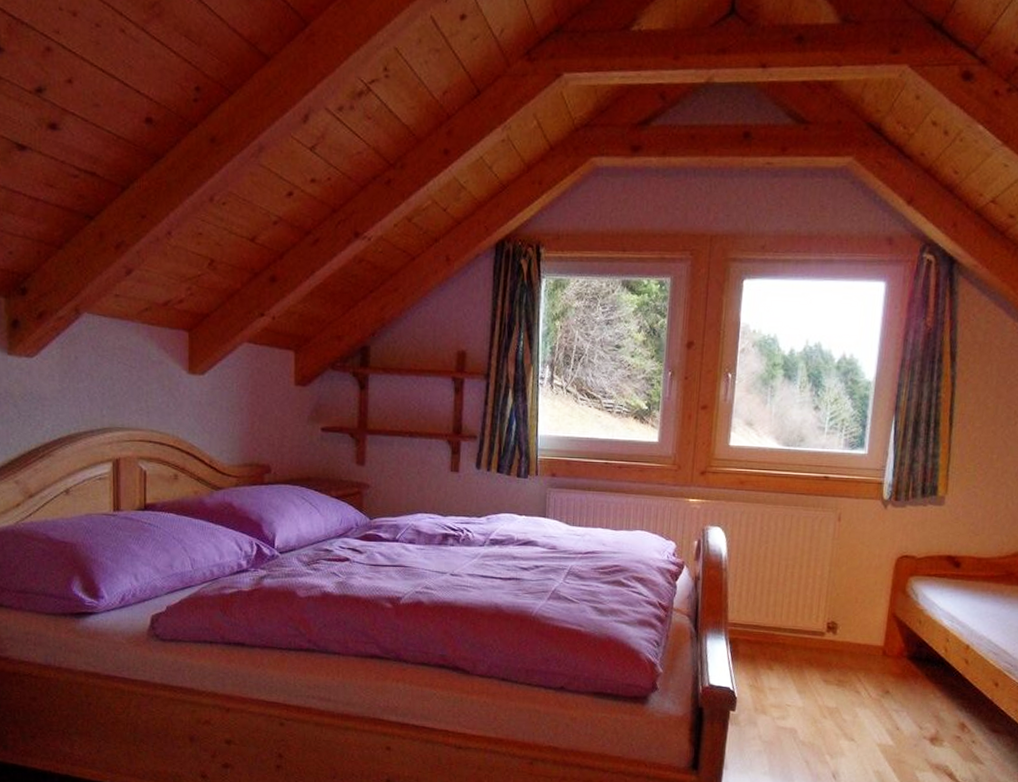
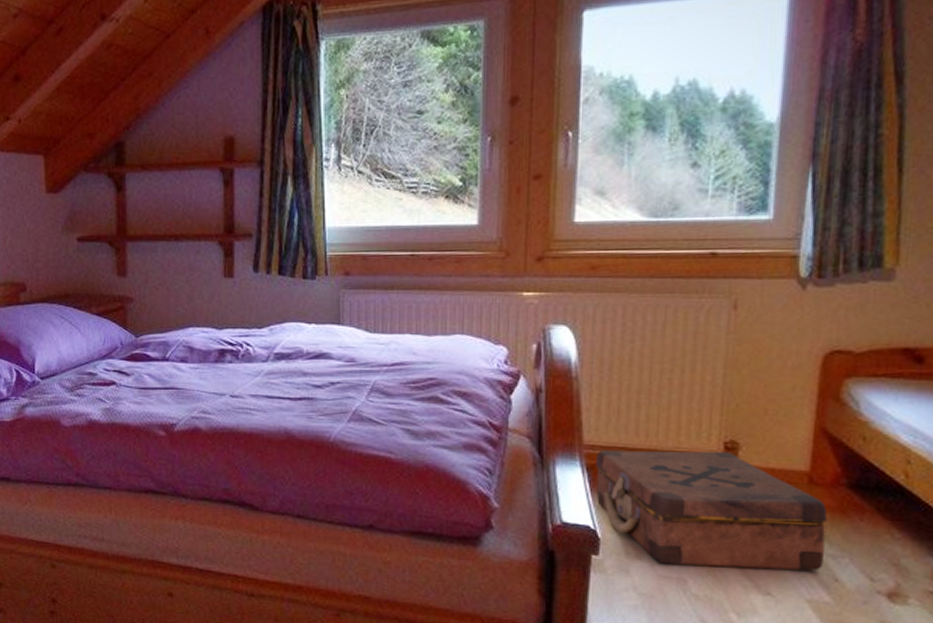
suitcase: none [735,627,894,722] -> present [595,450,828,571]

